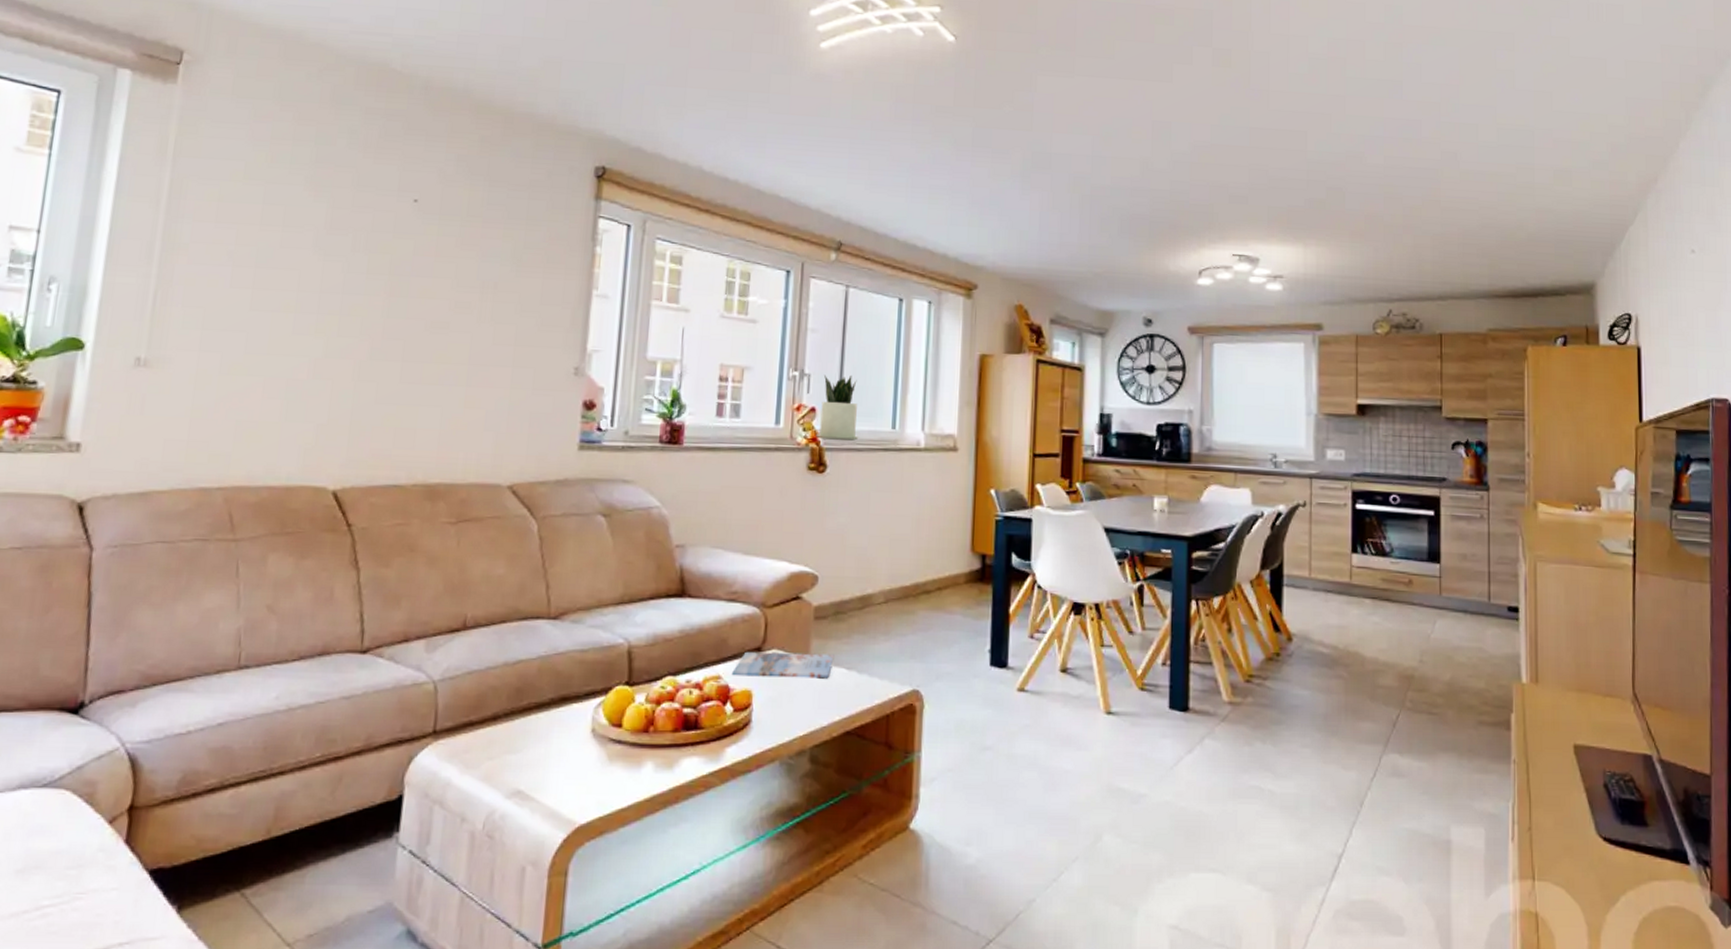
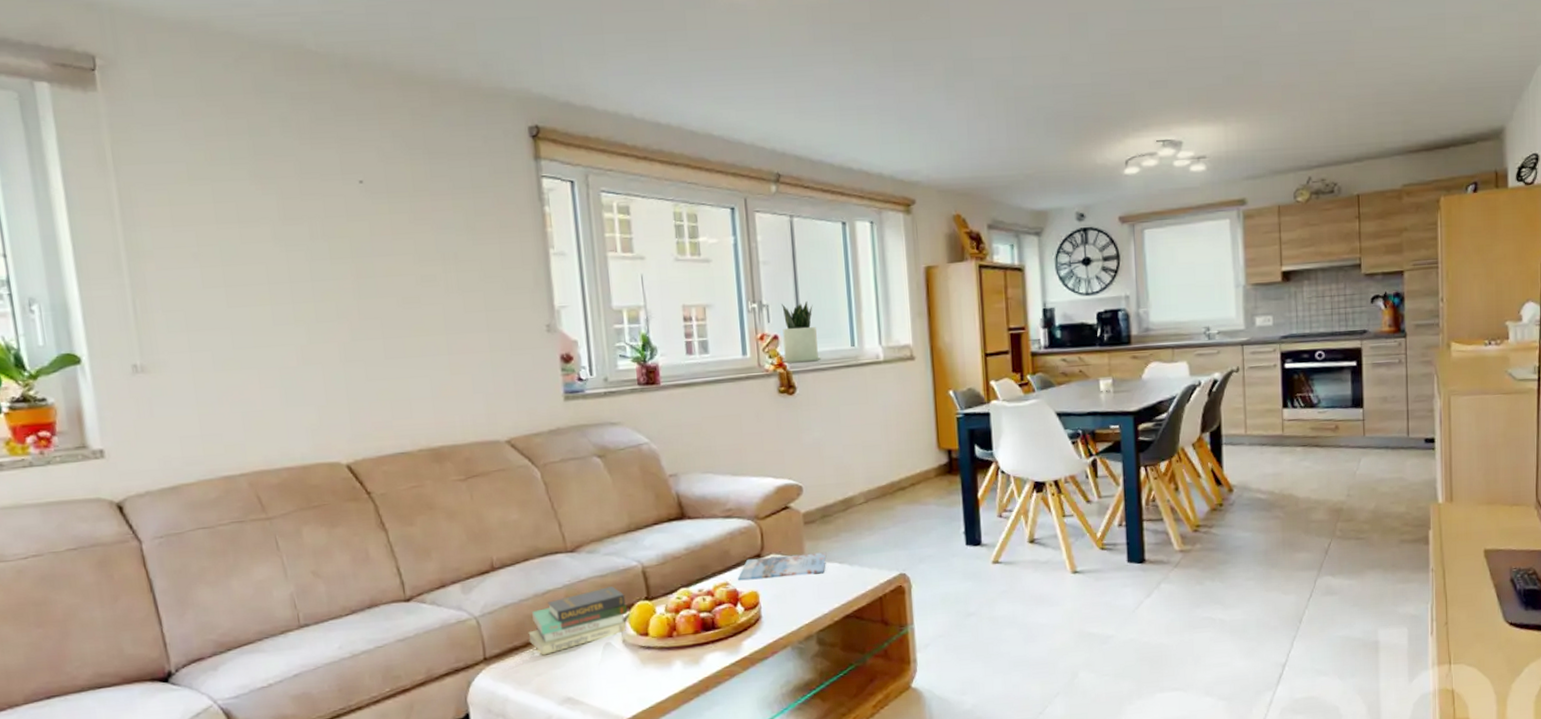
books: none [487,664,605,736] -> present [528,586,628,656]

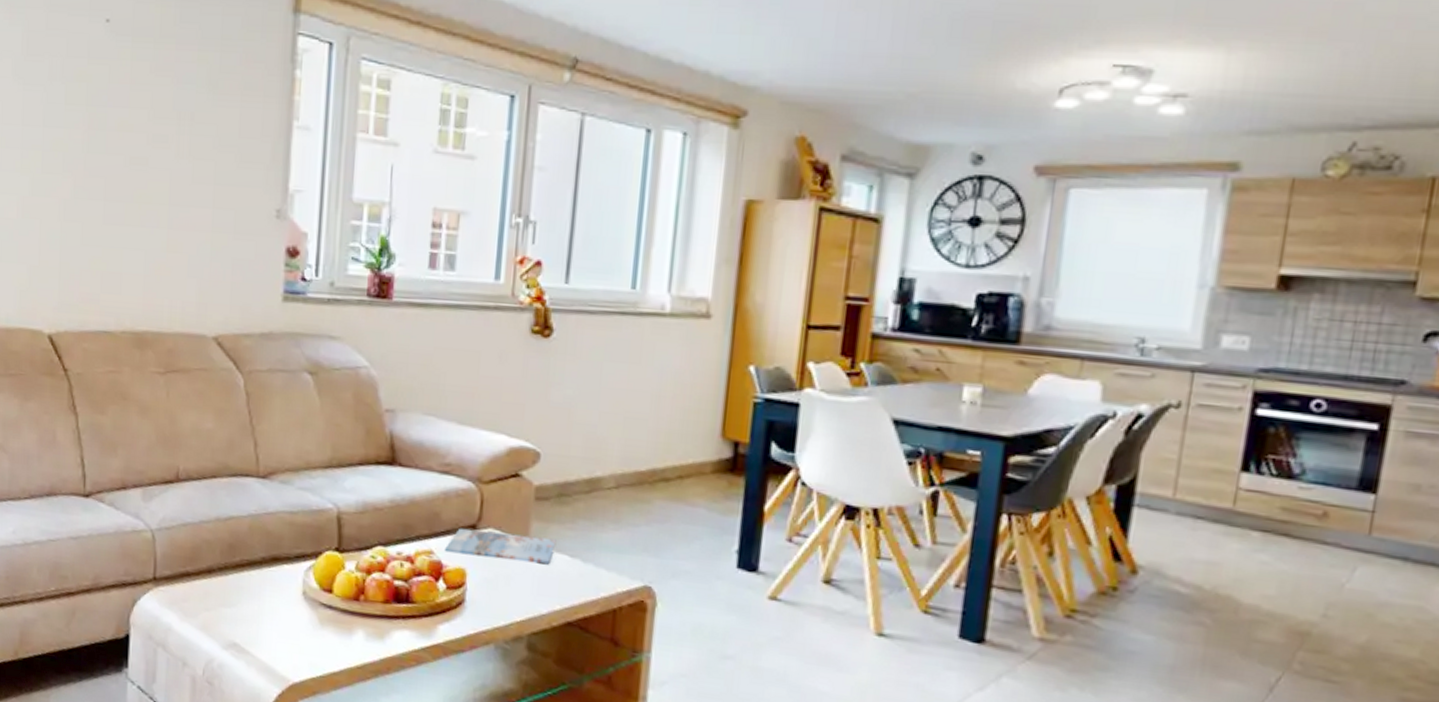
books: present [528,586,628,656] -> none [203,526,315,590]
planter: present [781,301,822,364] -> none [541,222,592,302]

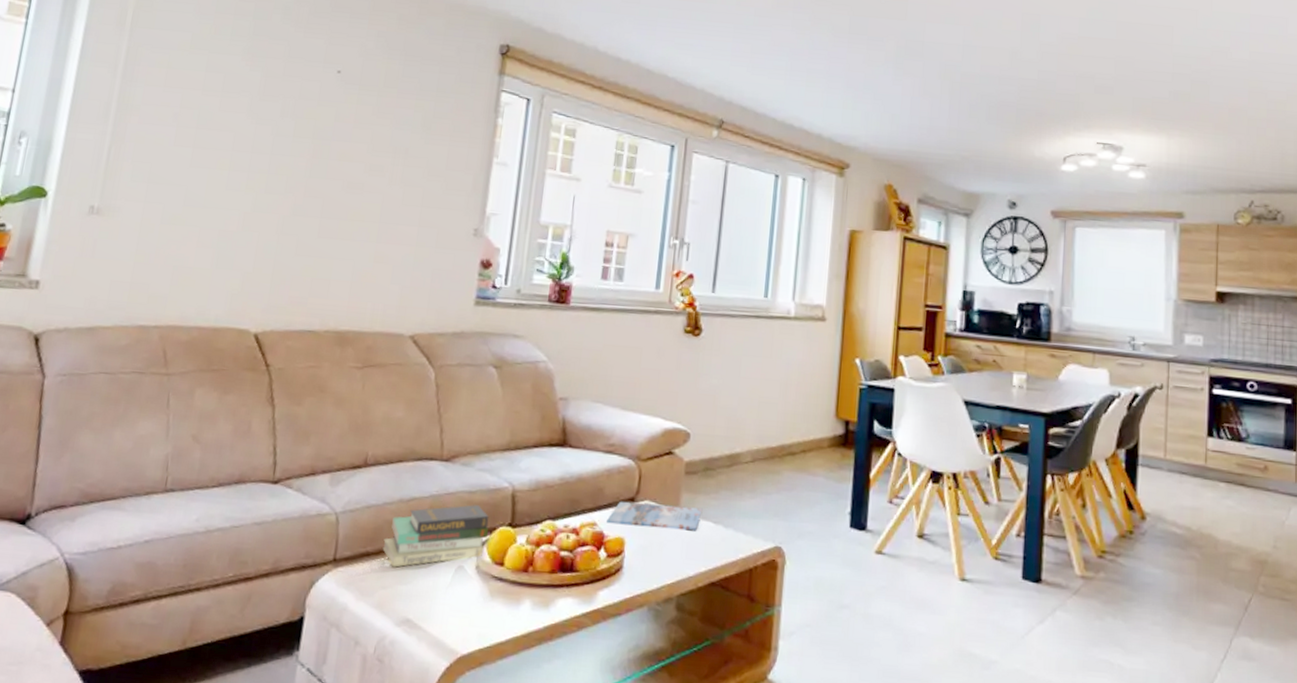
books: none [203,526,315,590] -> present [382,505,489,568]

